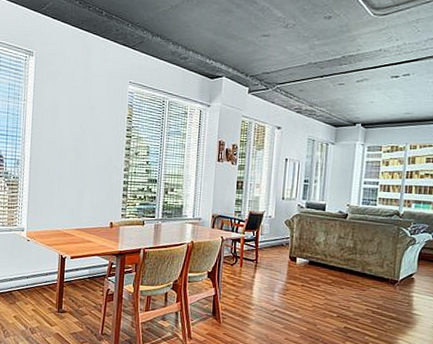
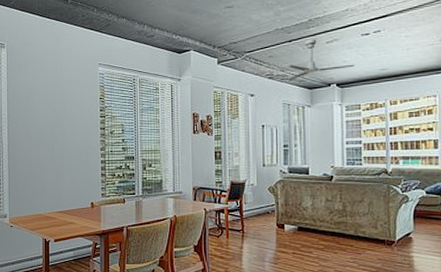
ceiling fan: none [315,76,381,117] -> present [288,39,354,81]

